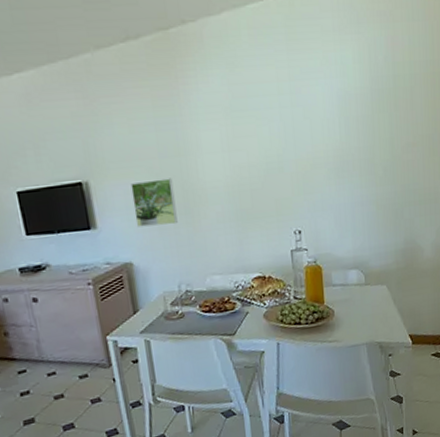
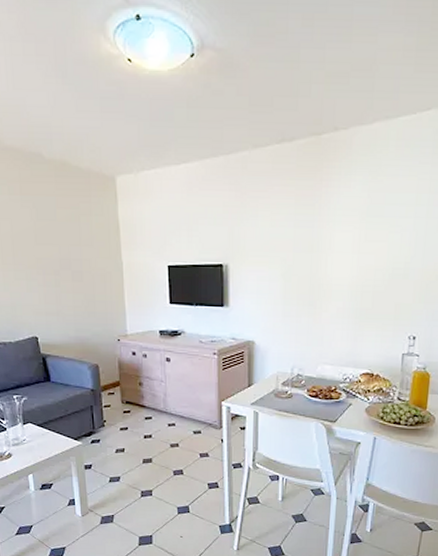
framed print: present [130,178,178,227] -> none [263,270,302,313]

